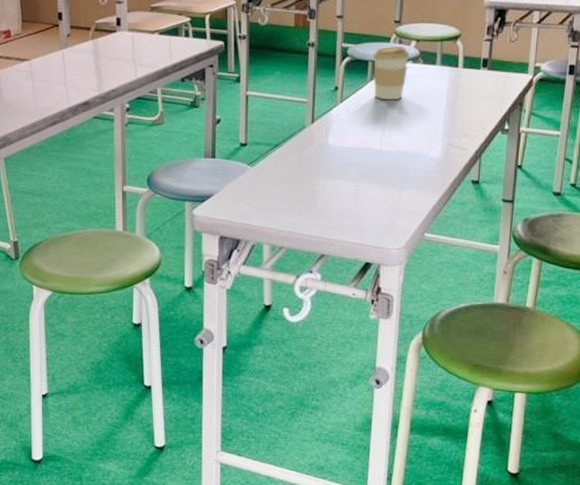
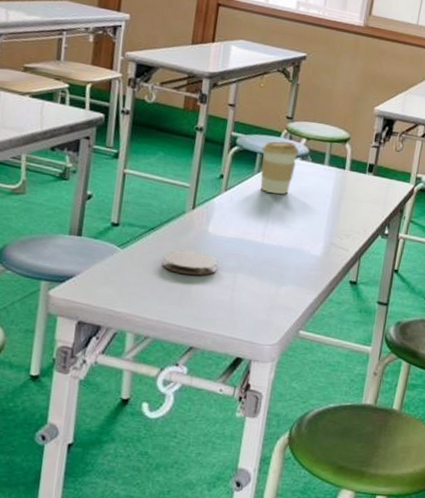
coaster: none [289,164,340,187] -> present [162,250,218,276]

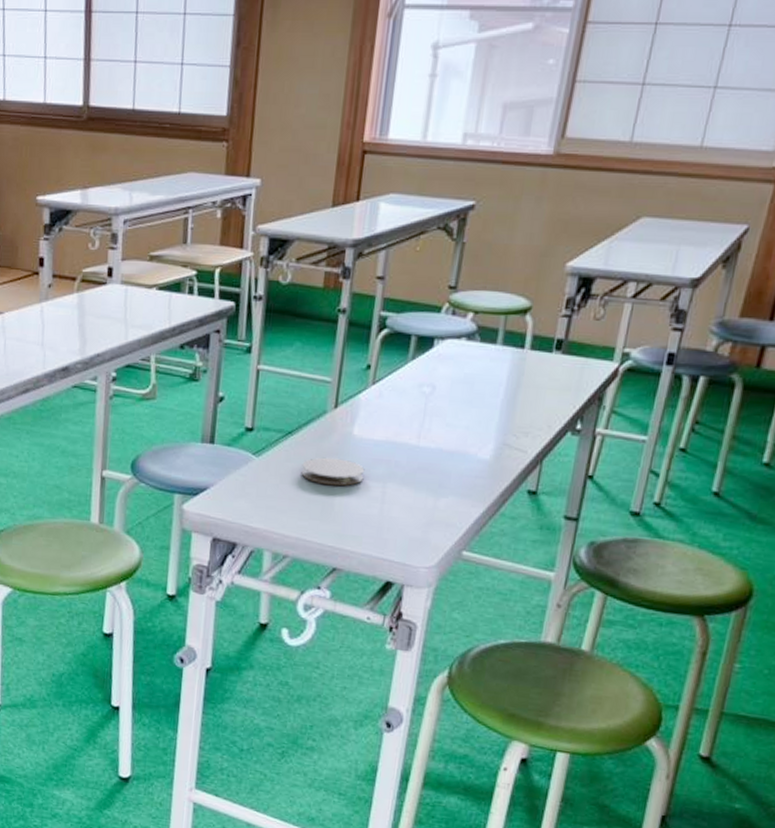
coffee cup: present [260,140,299,195] -> none [415,317,465,386]

